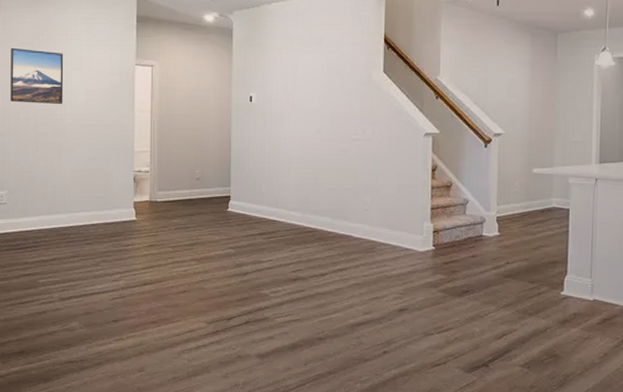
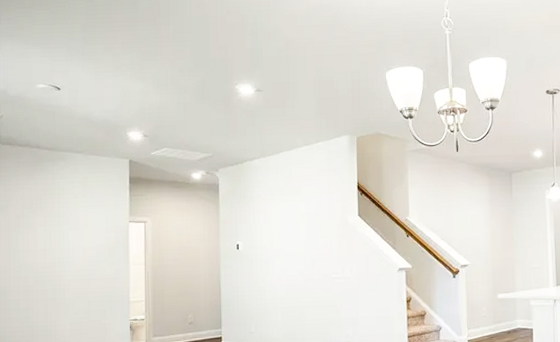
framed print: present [10,47,64,104] -> none [11,212,62,263]

